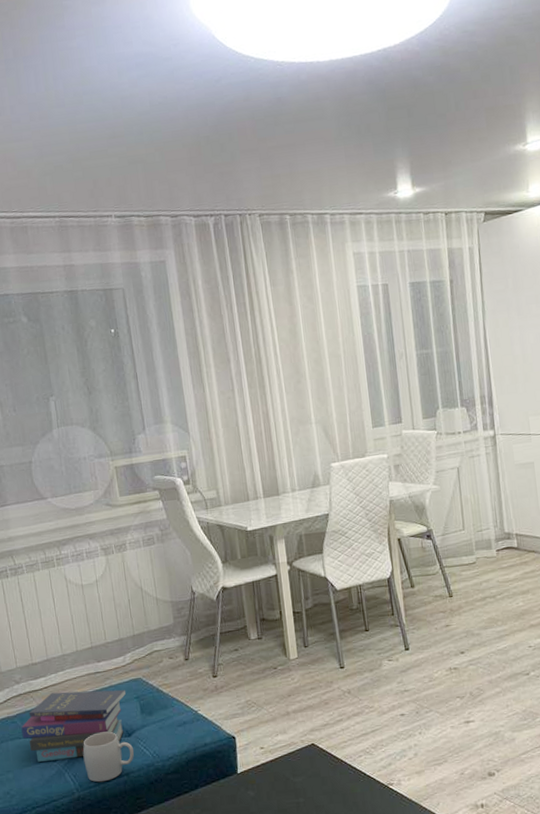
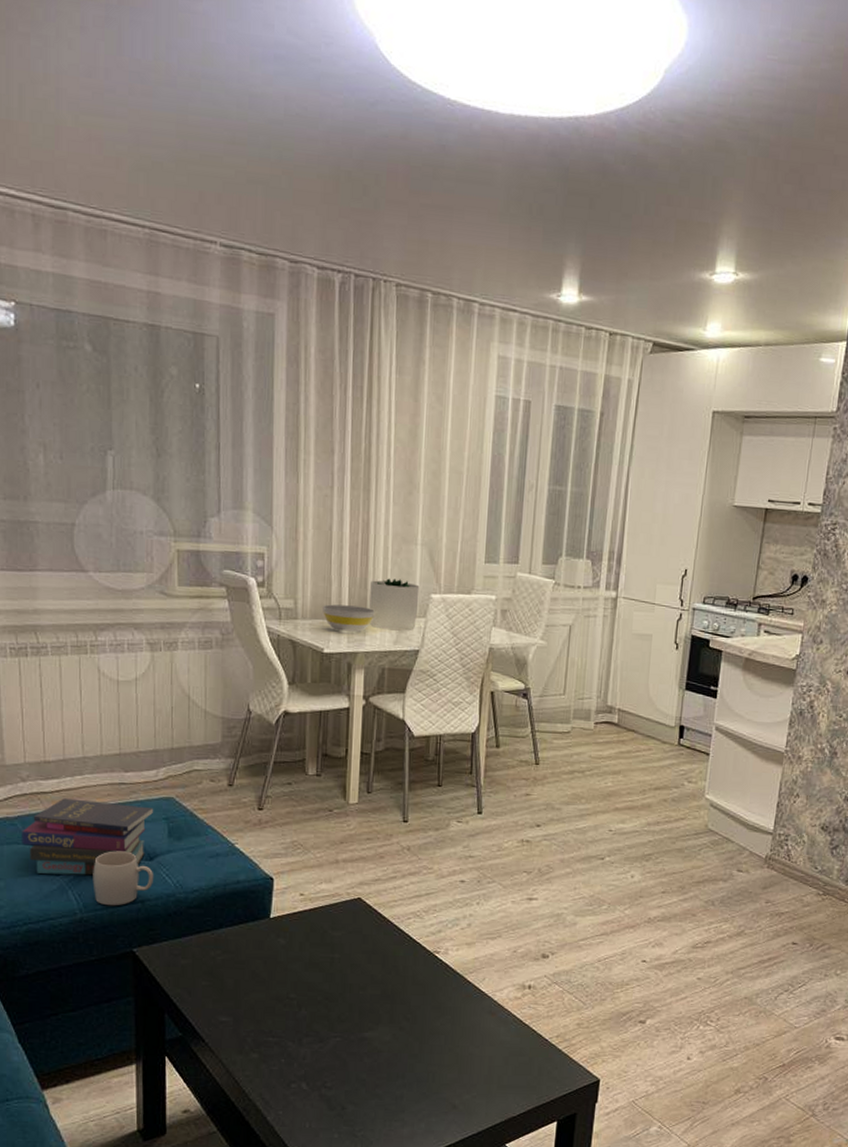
bowl: none [241,485,286,511] -> present [323,604,375,633]
planter: none [278,456,322,502] -> present [369,578,420,631]

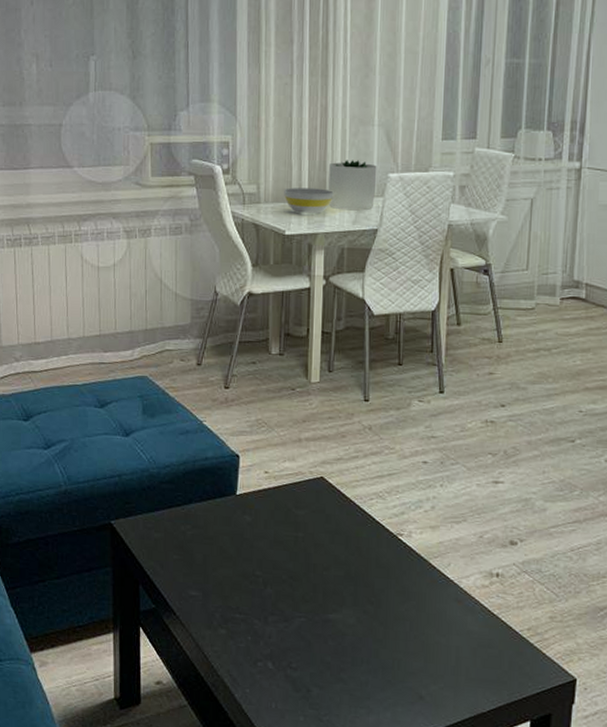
books: present [22,798,153,876] -> none [15,377,129,450]
mug: present [92,851,154,906] -> none [75,426,130,480]

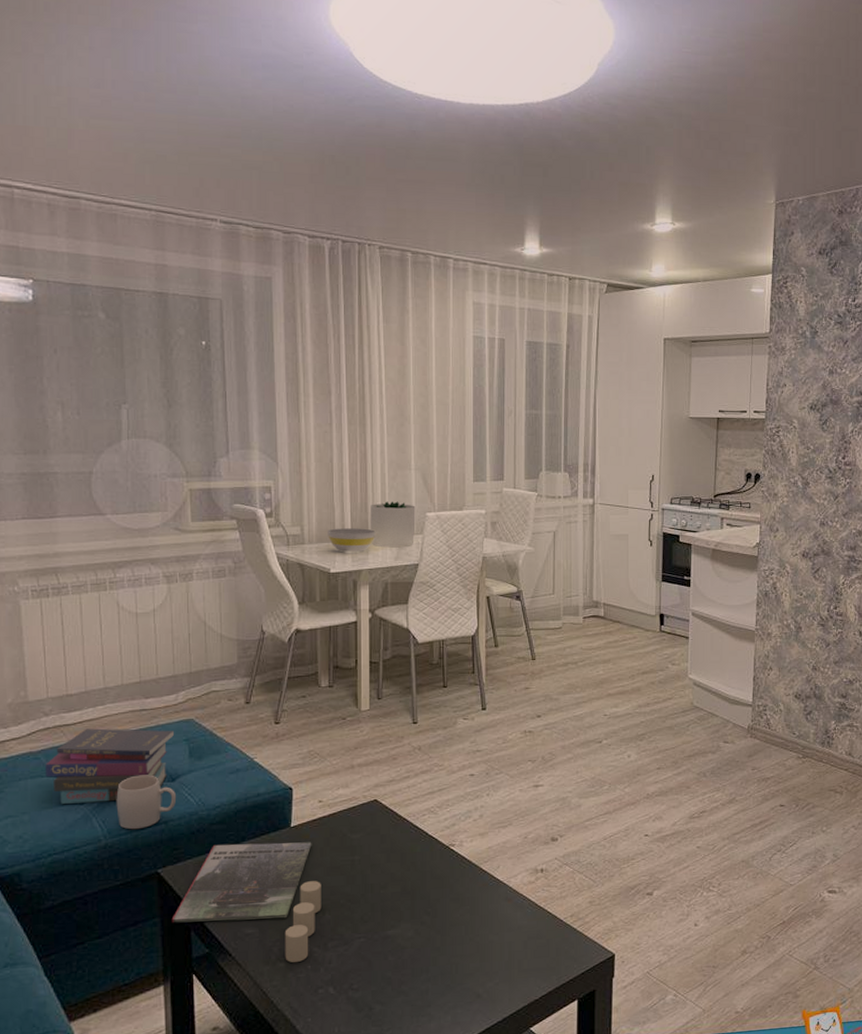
books: none [15,377,129,450] -> present [45,728,174,804]
mug: none [75,426,130,480] -> present [116,774,177,830]
magazine: none [122,503,257,586] -> present [171,842,312,923]
candle: none [226,552,264,632] -> present [284,881,321,963]

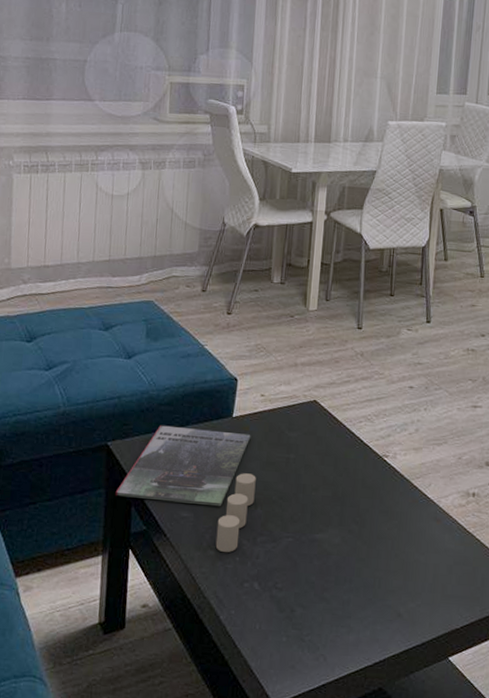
books: present [45,728,174,804] -> none [18,299,134,372]
mug: present [116,774,177,830] -> none [76,349,131,401]
bowl: present [328,528,376,553] -> none [292,129,338,155]
planter: present [371,501,416,548] -> none [333,107,378,154]

